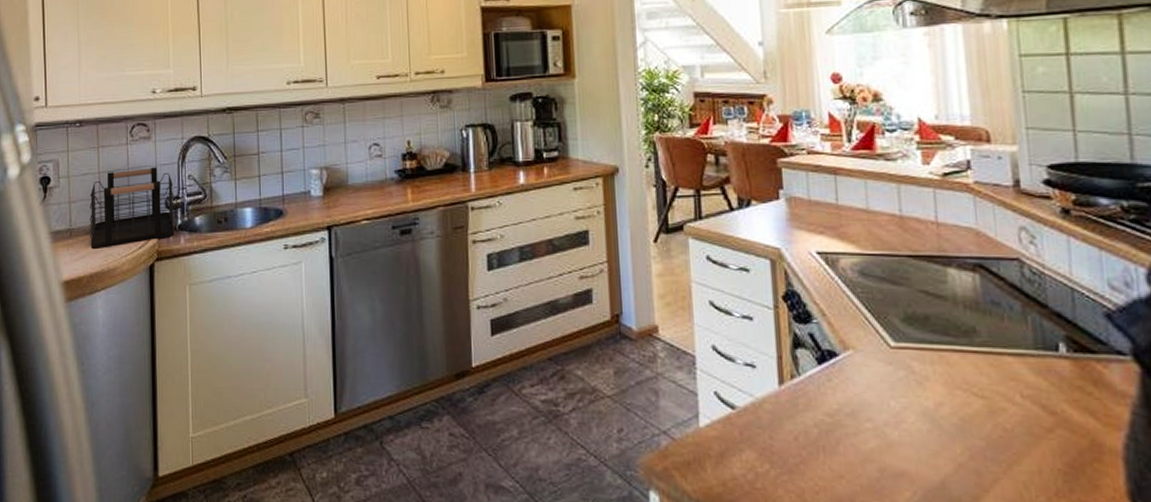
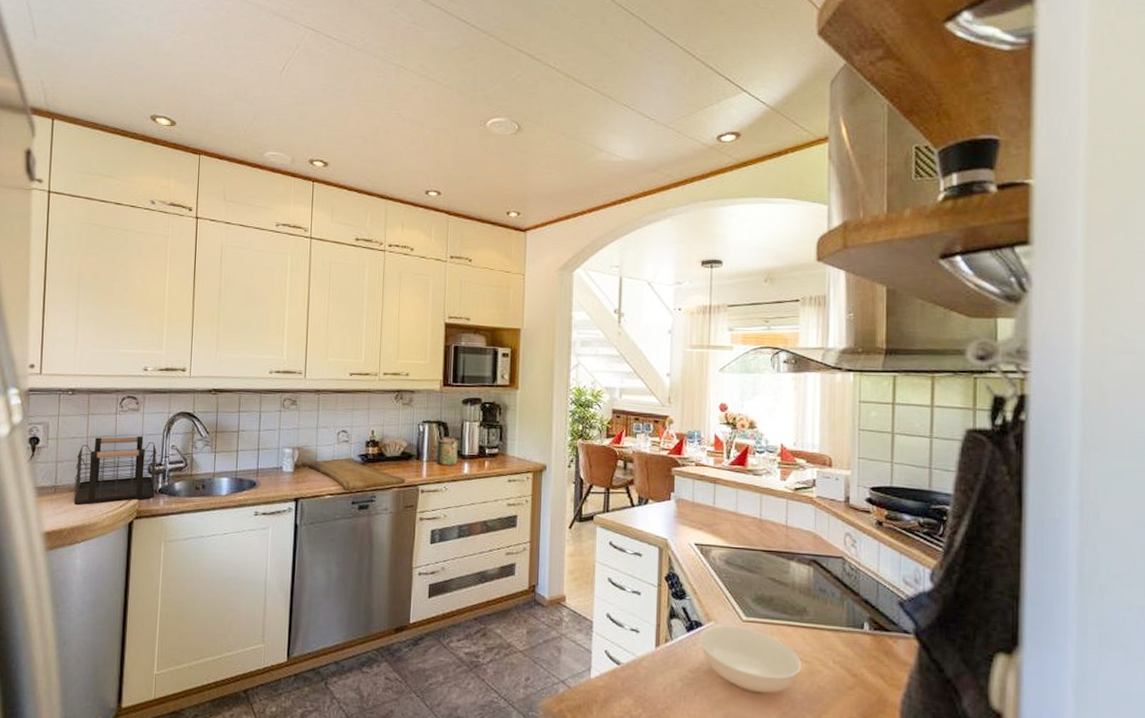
cutting board: none [330,174,452,214] -> present [300,457,406,491]
canister: none [485,141,511,177] -> present [437,436,458,466]
bowl: none [835,354,979,440] -> present [700,625,802,693]

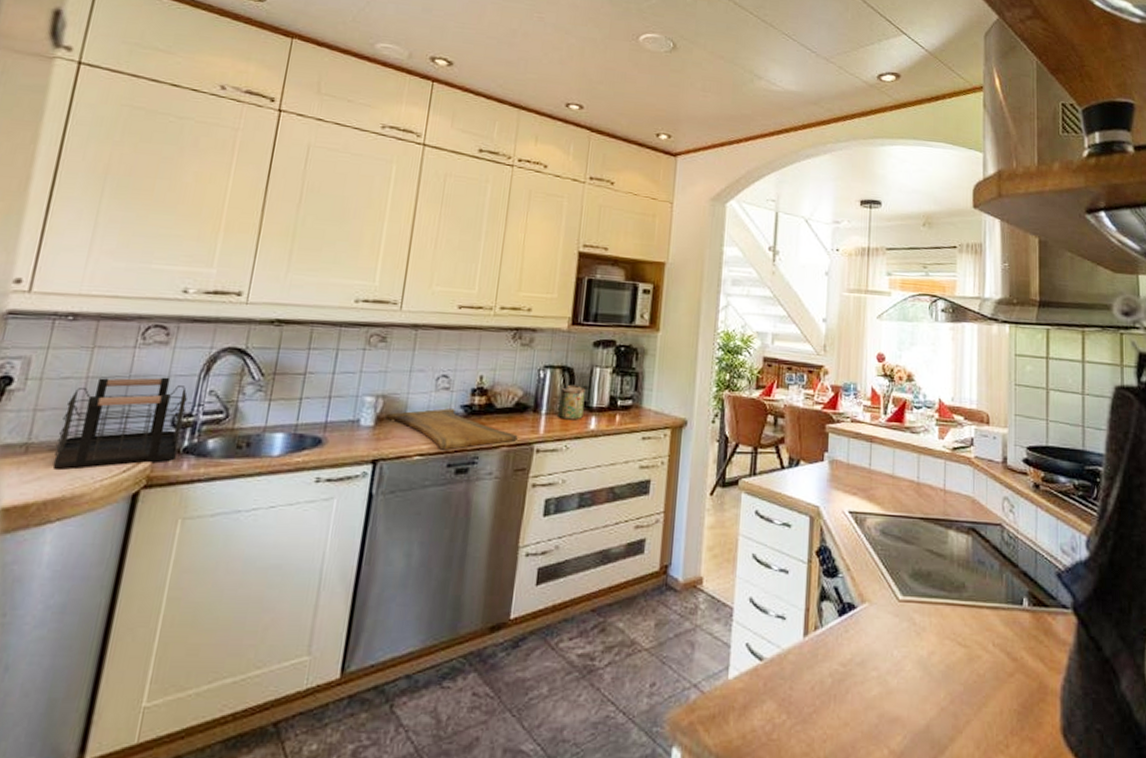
bowl: present [700,625,802,693] -> none [852,607,961,686]

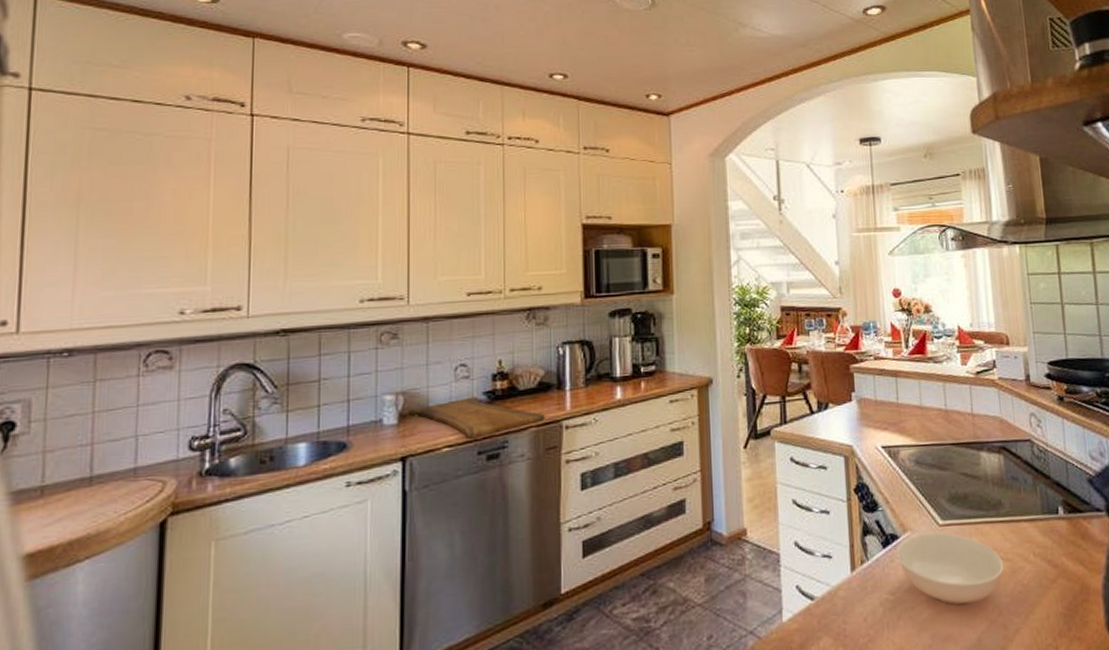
dish rack: present [52,377,188,471] -> none [72,401,202,510]
canister: present [558,384,586,421] -> none [582,357,608,394]
bowl: none [852,607,961,686] -> present [897,532,1004,605]

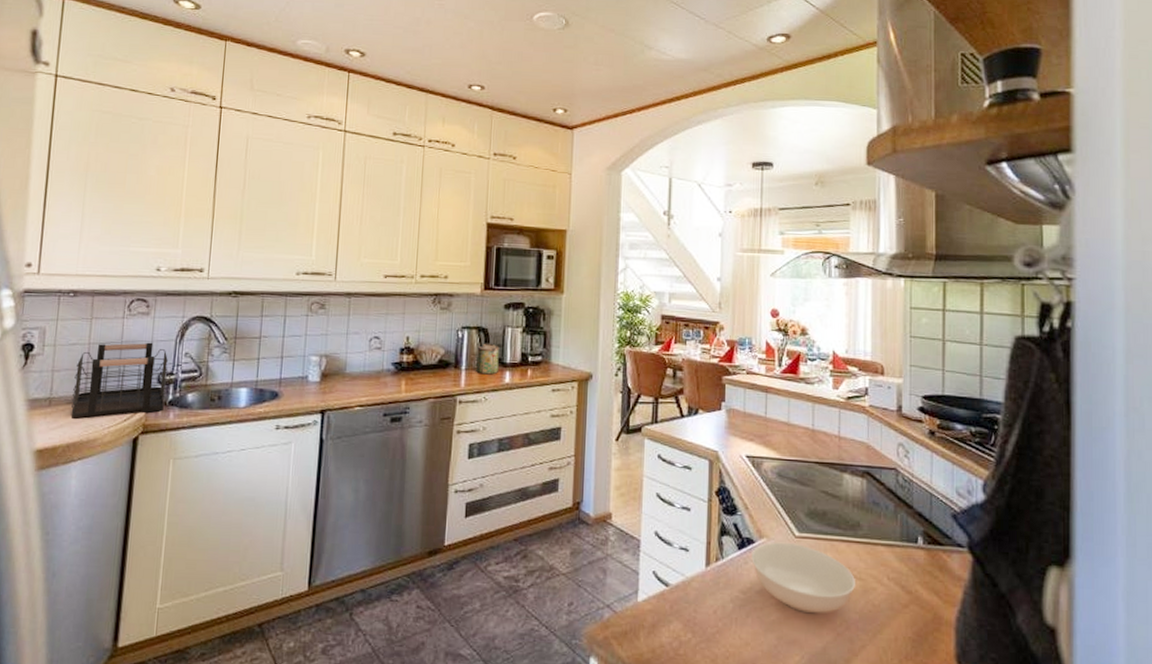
dish rack: none [72,401,202,510] -> present [70,342,168,420]
cutting board: present [407,397,545,439] -> none [328,366,442,402]
canister: none [582,357,608,394] -> present [476,343,500,375]

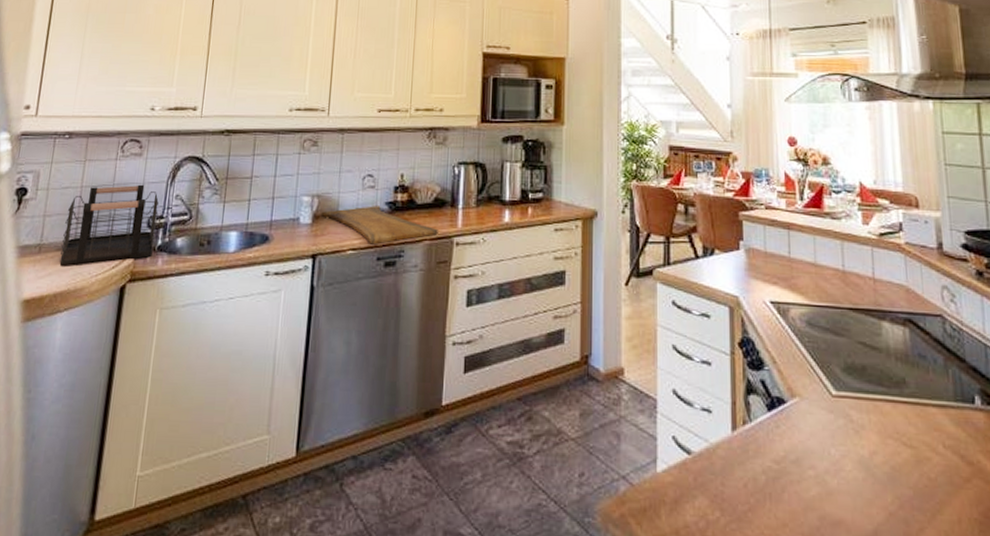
cutting board: none [328,366,442,402] -> present [320,206,438,245]
canister: present [476,343,500,375] -> none [474,179,498,214]
bowl: present [751,542,856,613] -> none [783,402,907,488]

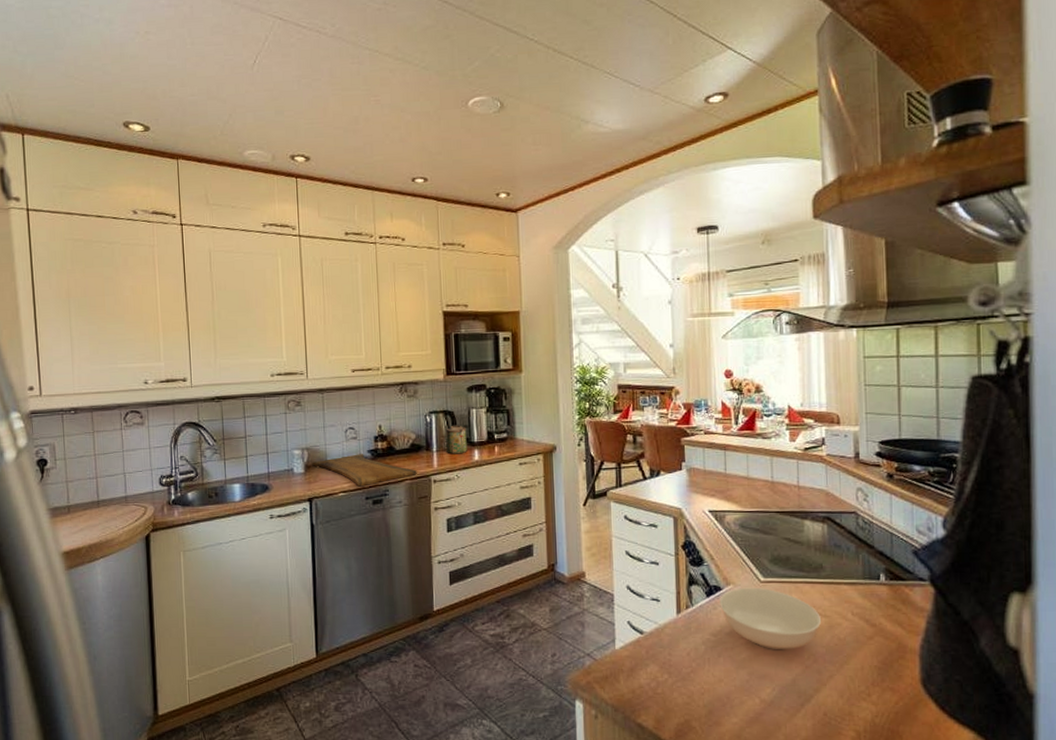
dish rack: present [59,184,159,268] -> none [86,449,169,524]
canister: none [474,179,498,214] -> present [446,425,467,455]
bowl: none [783,402,907,488] -> present [720,587,822,649]

